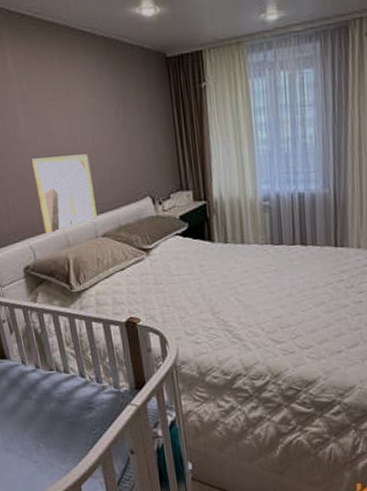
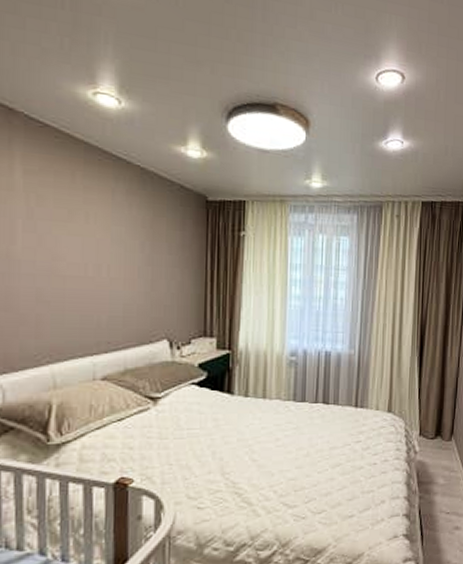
wall art: present [30,154,97,234] -> none [22,281,100,371]

